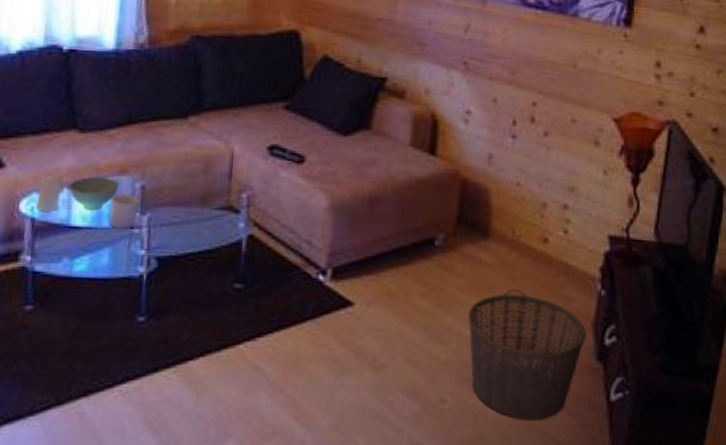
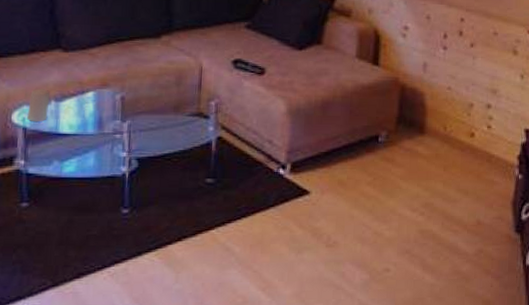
bowl: present [68,176,120,211] -> none [55,90,102,120]
mug: present [108,194,141,230] -> none [92,105,121,136]
basket: present [468,289,587,421] -> none [408,176,507,283]

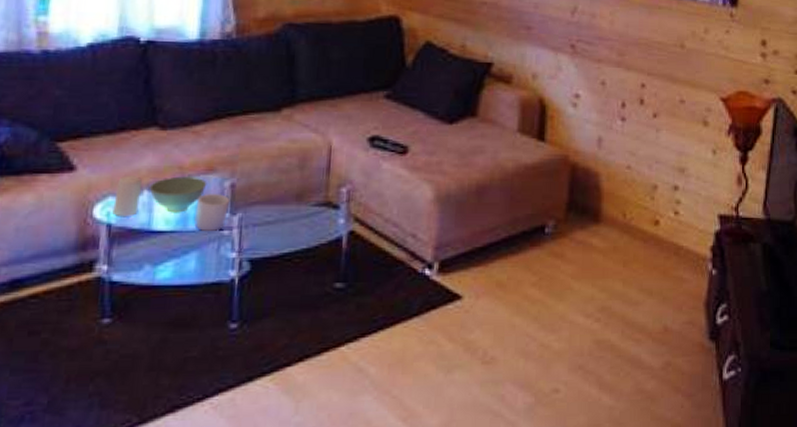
bowl: none [55,90,102,120] -> present [149,176,207,213]
mug: none [92,105,121,136] -> present [194,194,231,232]

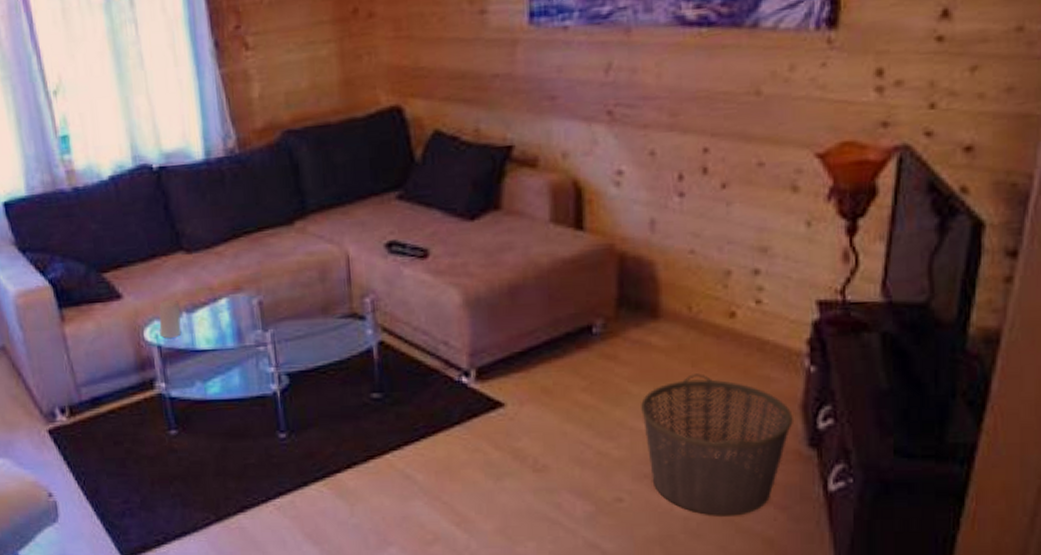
bowl: present [149,176,207,213] -> none [186,296,237,333]
mug: present [194,194,231,232] -> none [230,312,261,349]
basket: none [580,273,699,405] -> present [641,373,793,516]

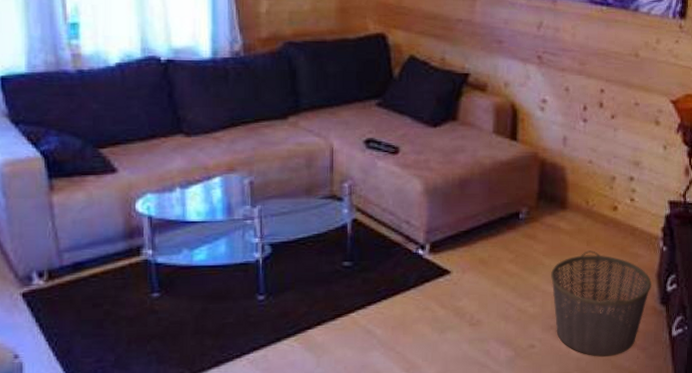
candle: present [159,299,182,339] -> none [151,176,174,211]

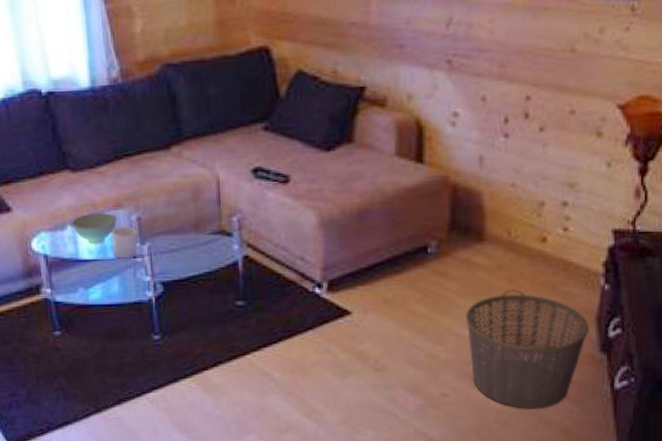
bowl: none [180,176,230,207] -> present [71,212,118,244]
mug: none [221,190,250,222] -> present [111,227,139,260]

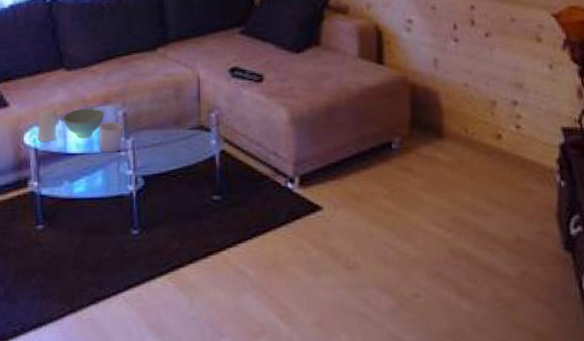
candle: none [45,214,66,249] -> present [36,109,56,143]
basket: present [466,289,589,409] -> none [432,185,551,312]

